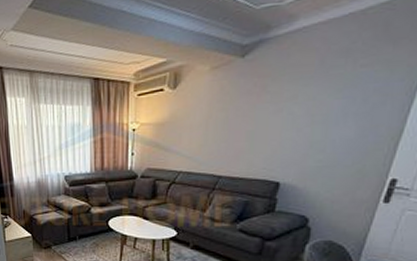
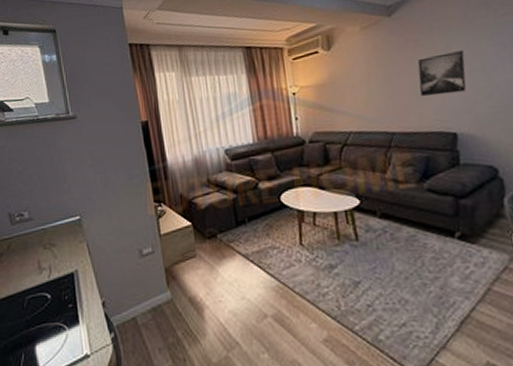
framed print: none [254,101,309,145] -> present [417,51,467,97]

